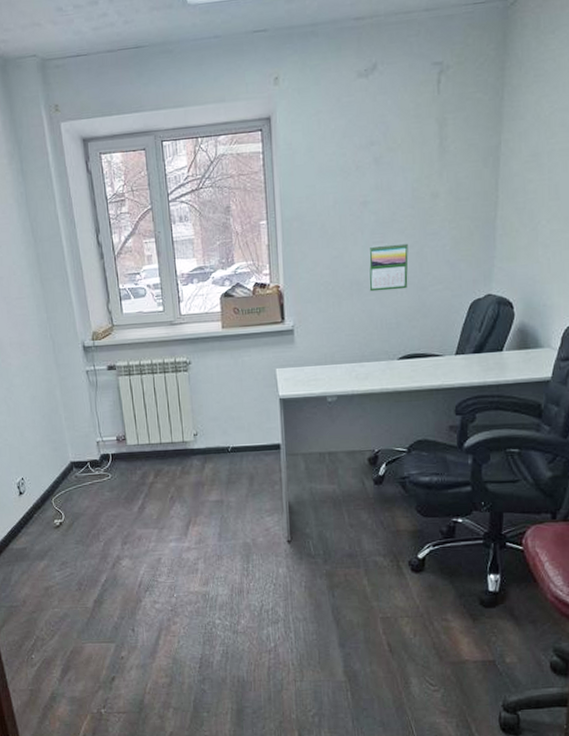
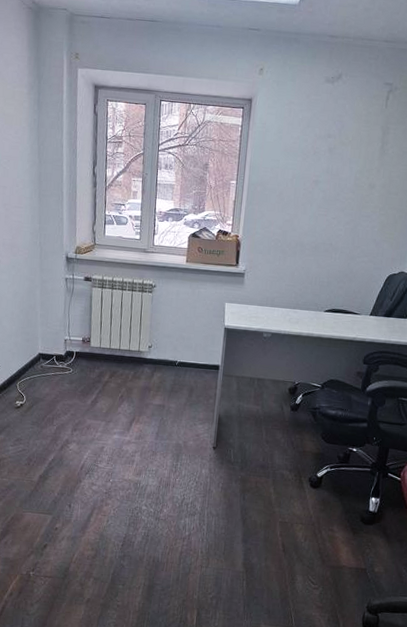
calendar: present [369,242,409,292] -> none [310,217,346,256]

